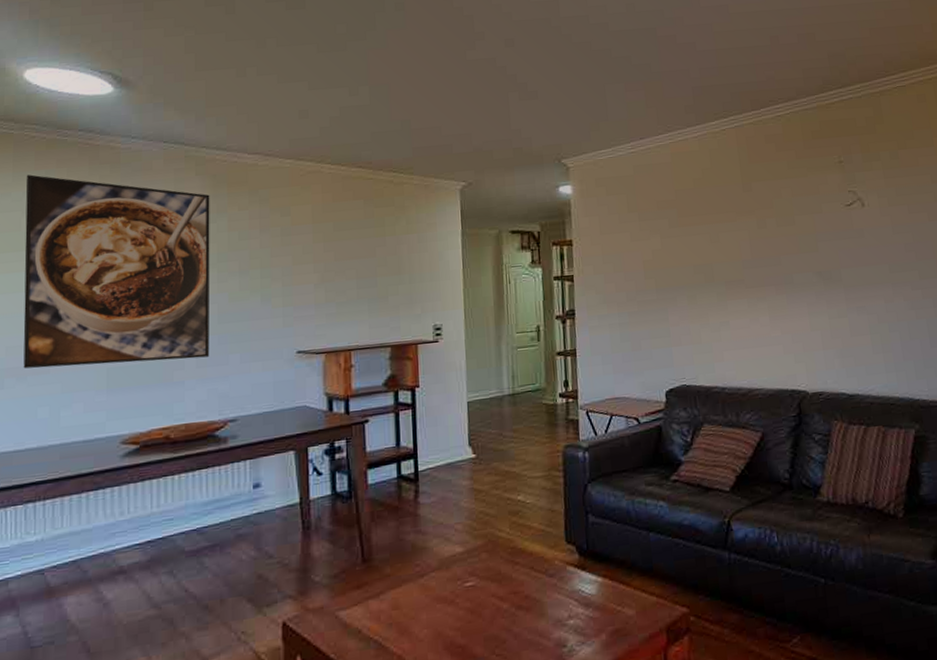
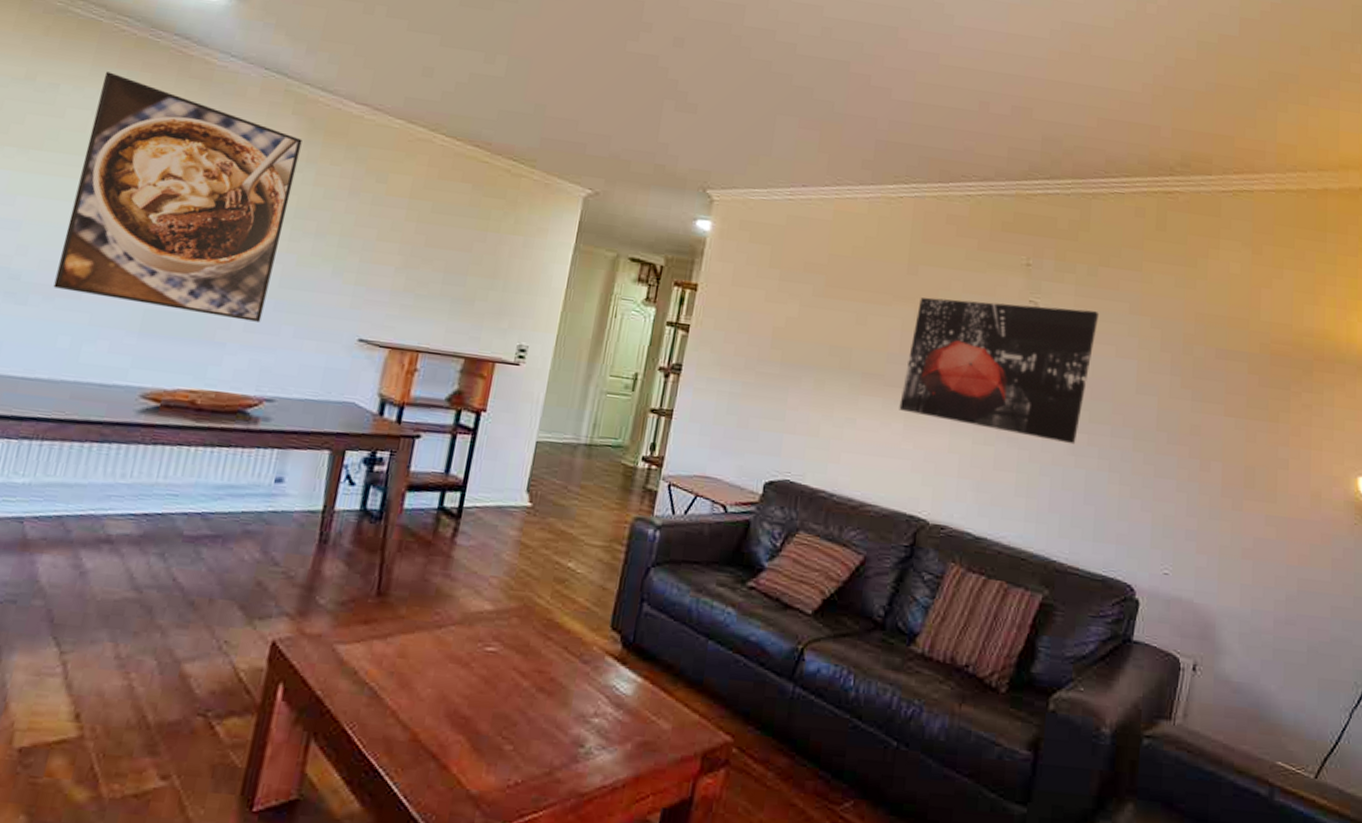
wall art: none [758,187,913,306] -> present [899,297,1100,445]

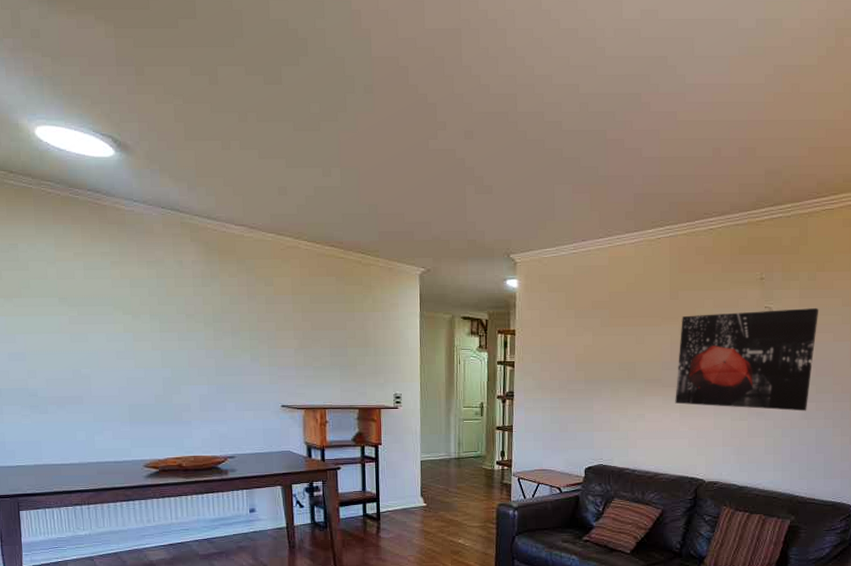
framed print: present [53,72,303,322] -> none [47,228,210,403]

